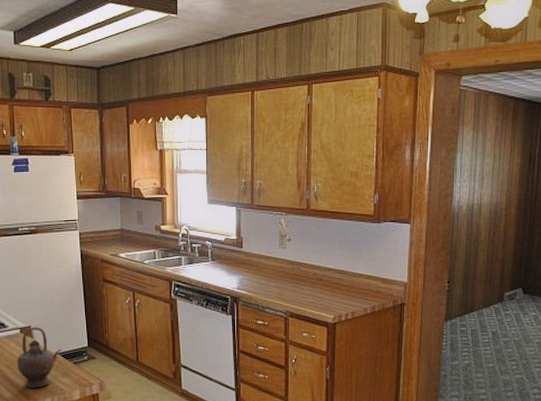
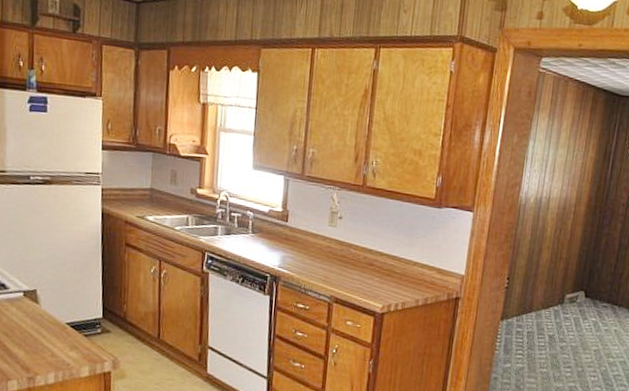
teapot: present [17,327,61,388] -> none [17,291,71,361]

